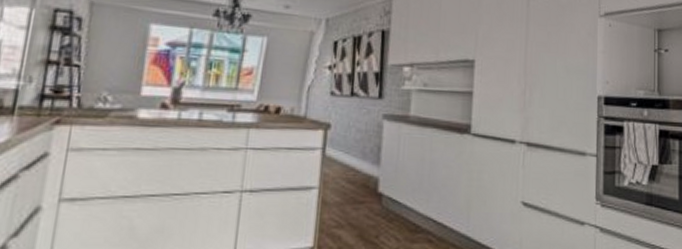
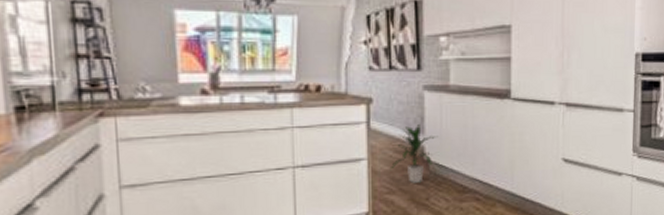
indoor plant: none [340,155,394,218] -> present [389,125,438,183]

